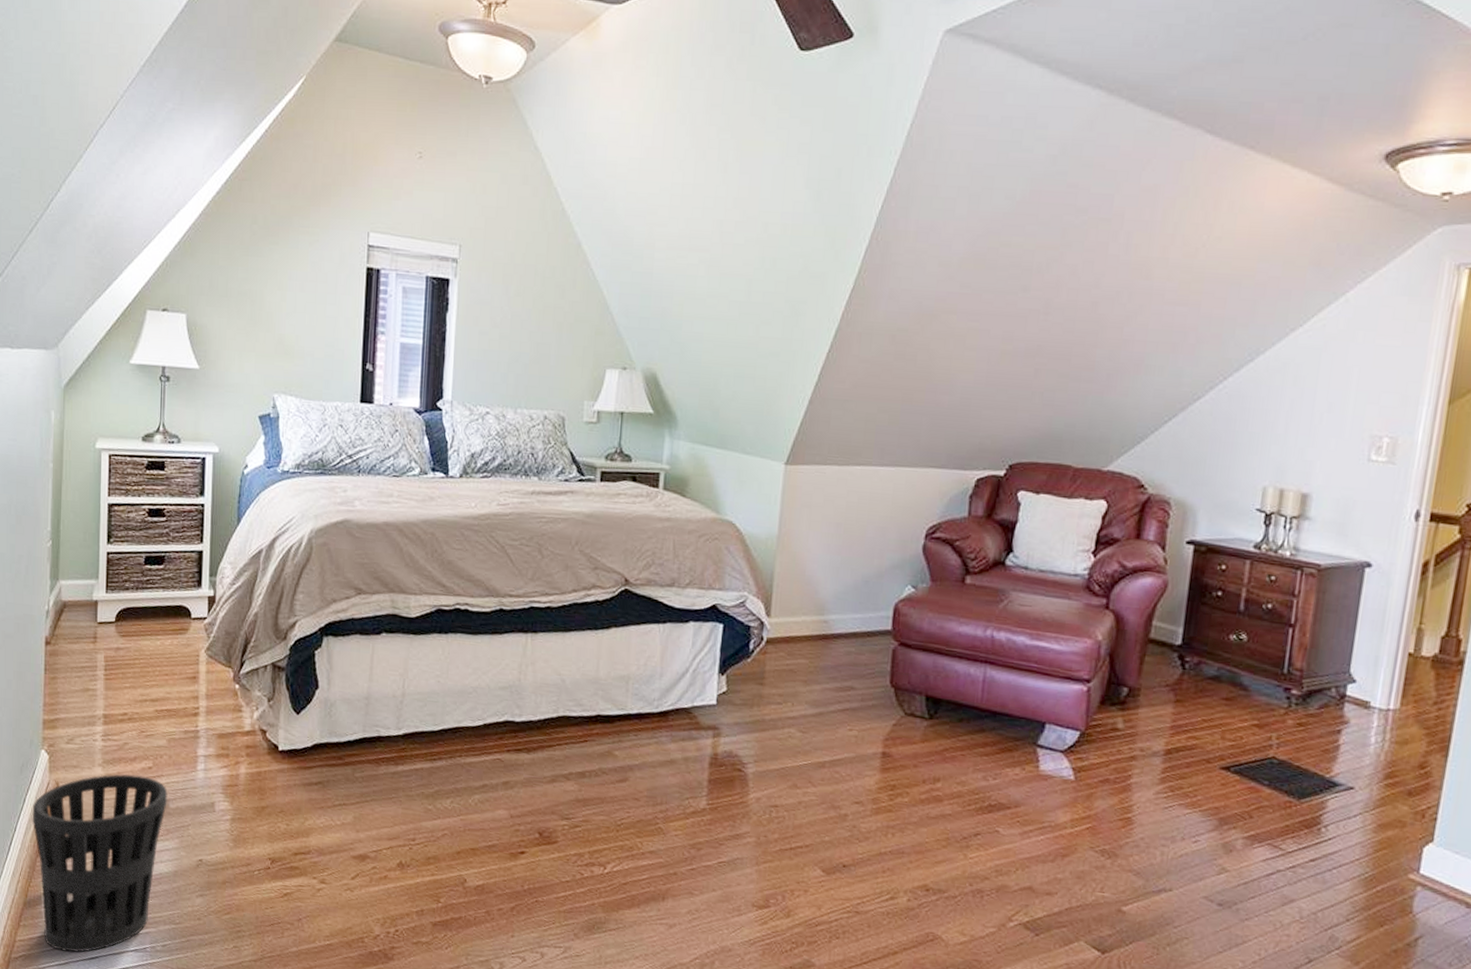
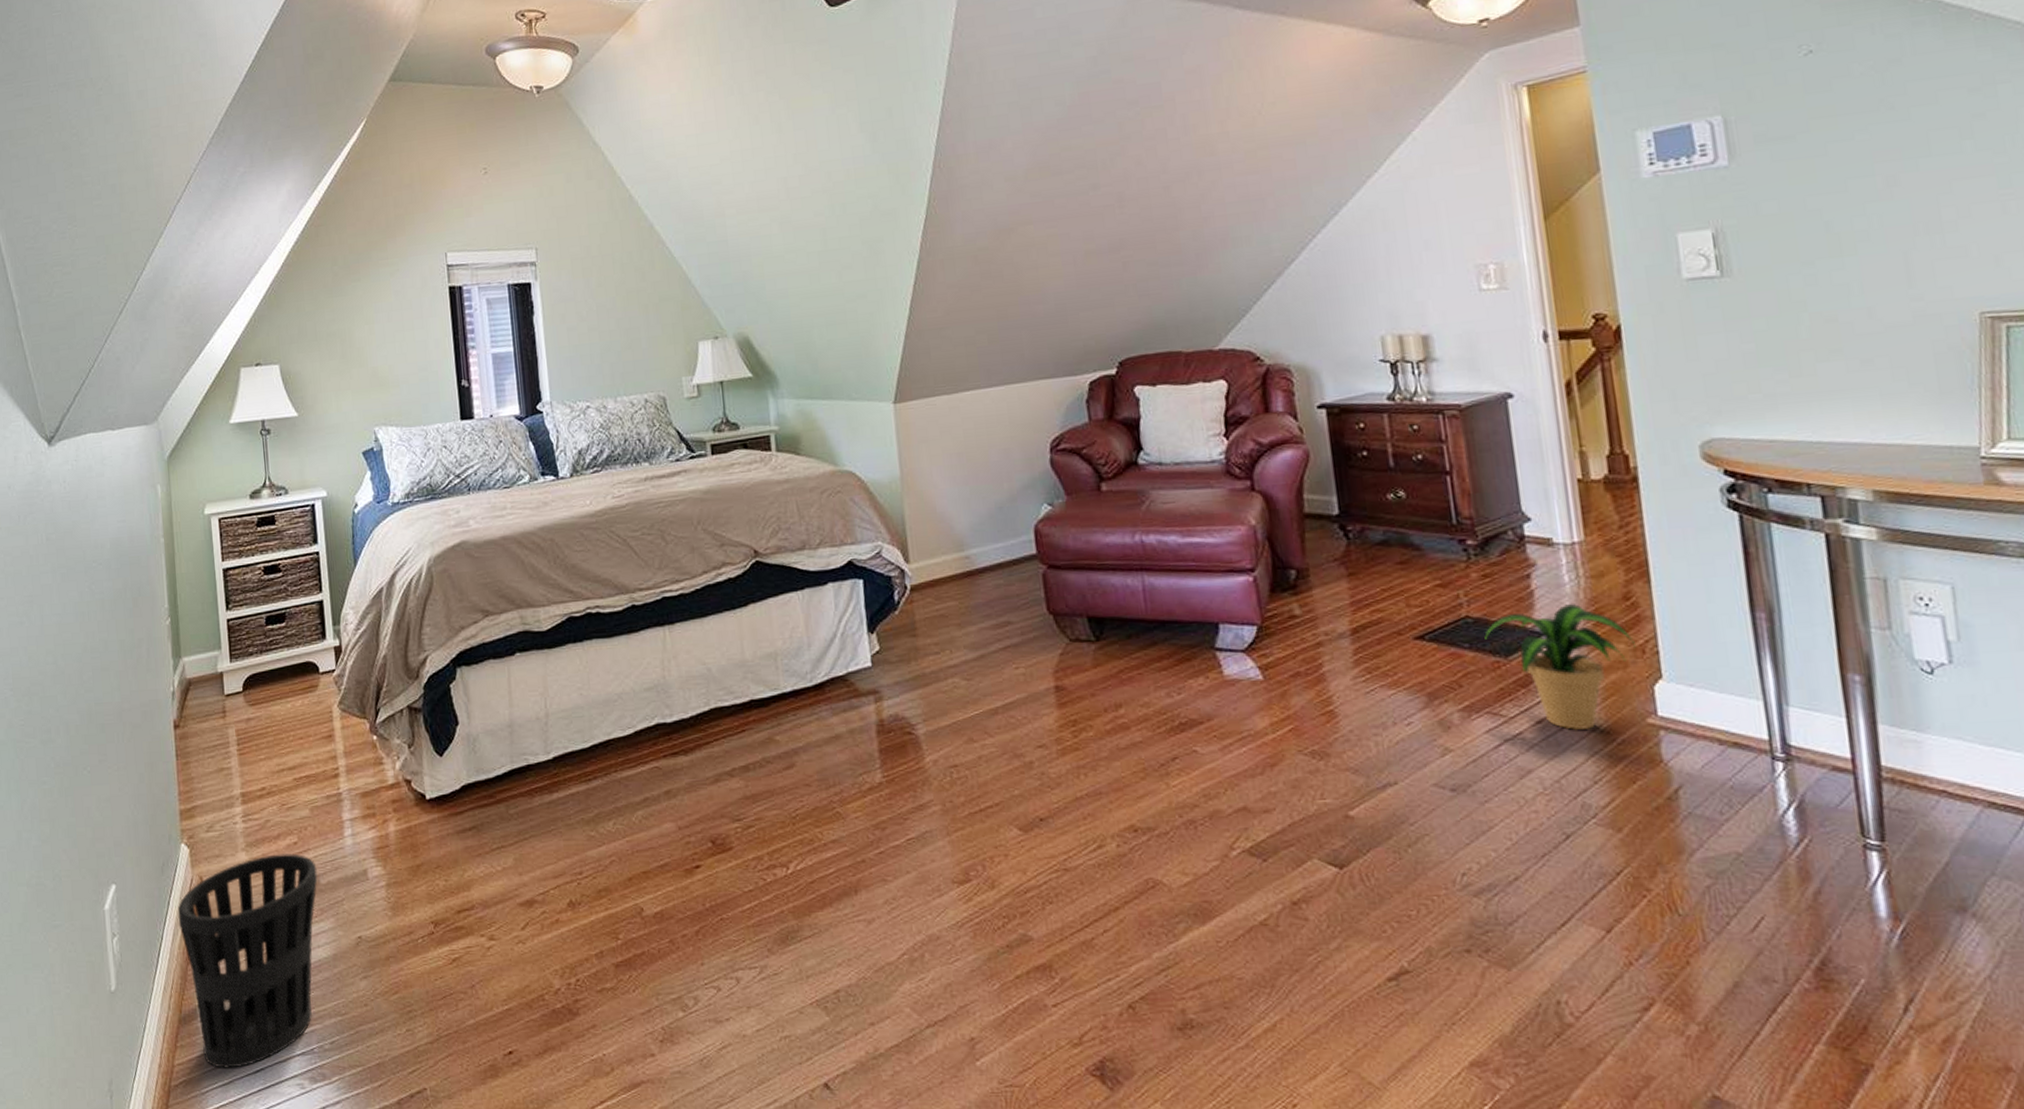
potted plant: none [1284,762,1418,874] -> present [1484,604,1635,730]

